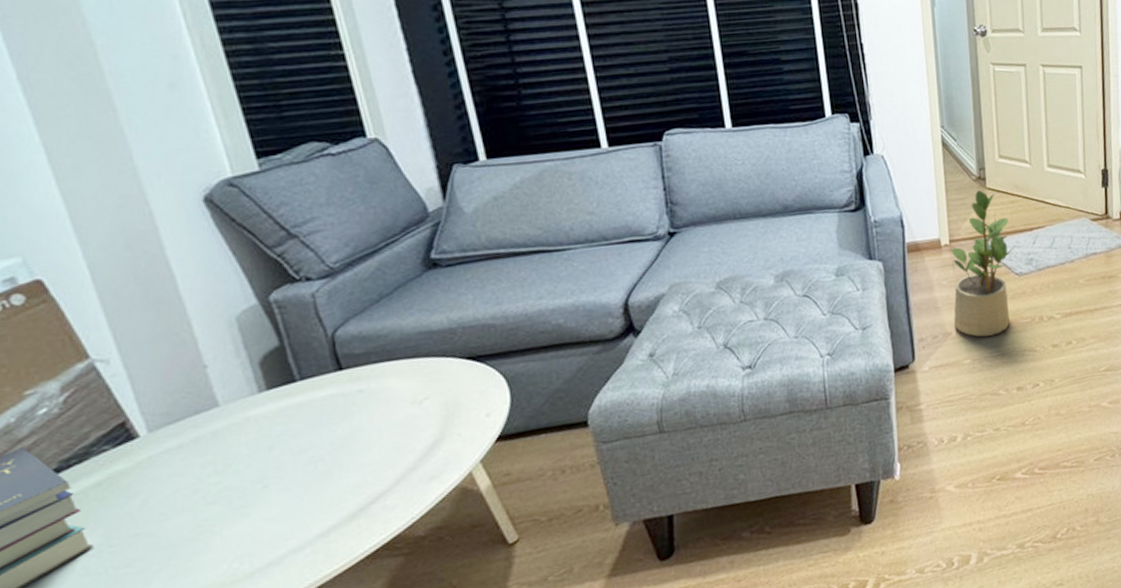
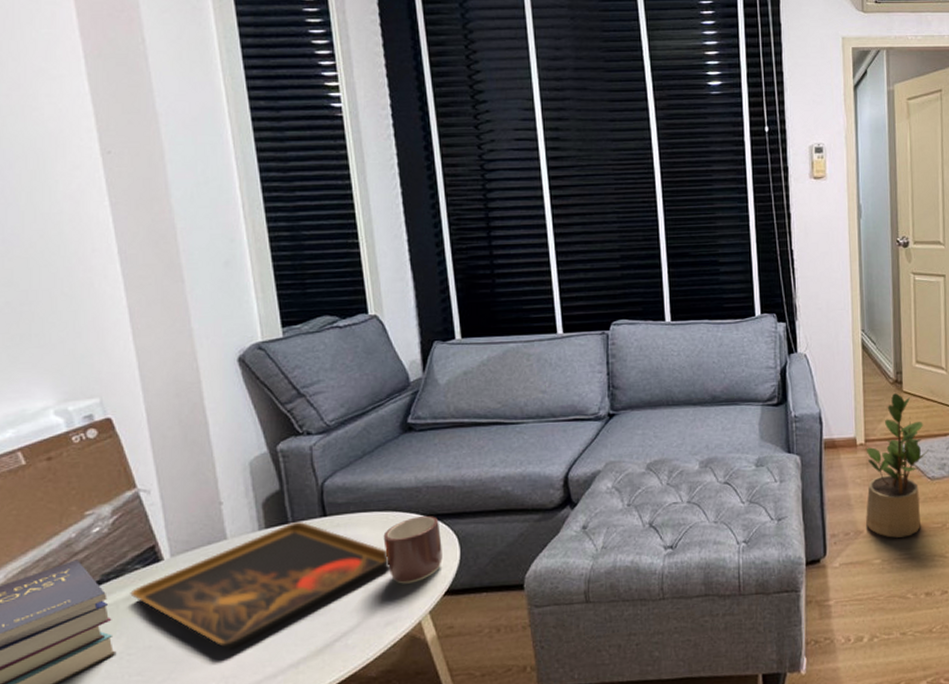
decorative tray: none [101,378,427,527] -> present [130,522,389,650]
mug: none [415,358,490,435] -> present [383,516,443,584]

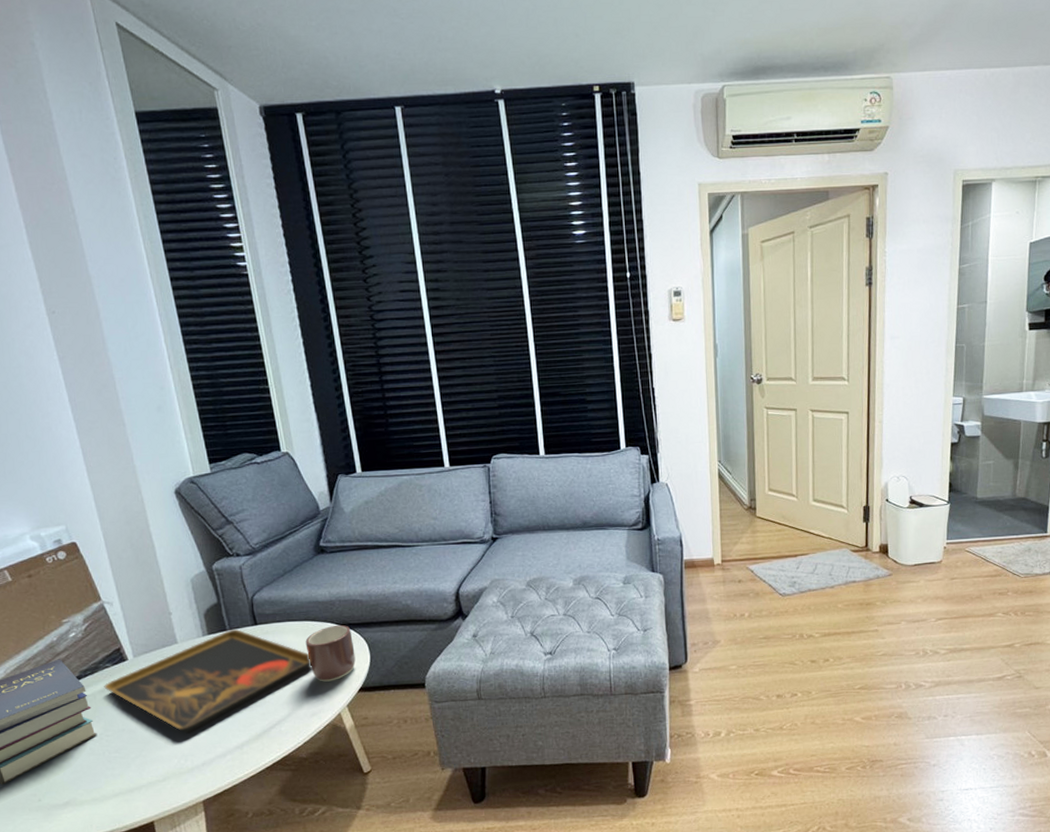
potted plant: present [866,393,929,538] -> none [723,518,781,647]

